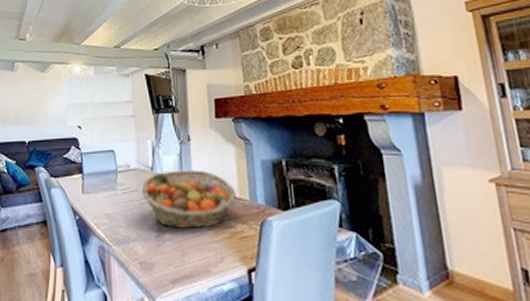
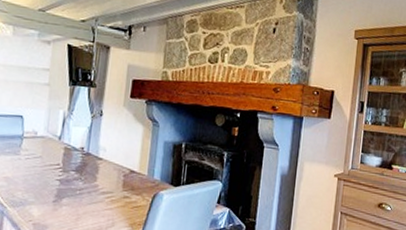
fruit basket: present [141,170,237,228] -> none [45,142,137,197]

